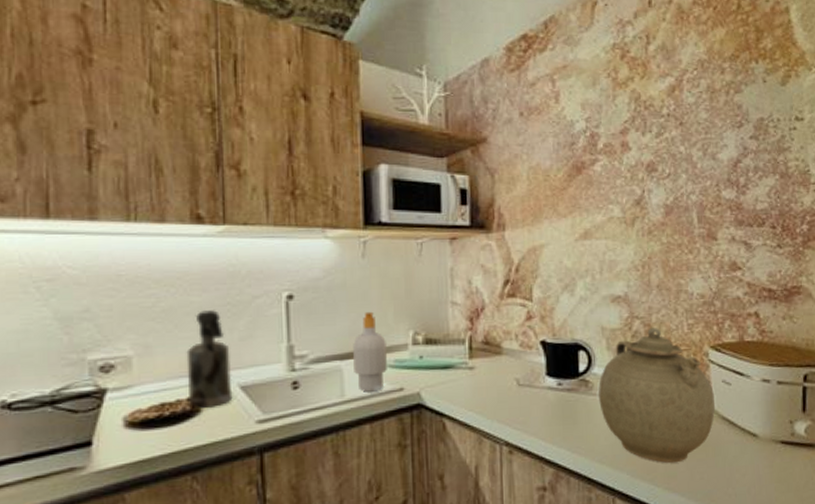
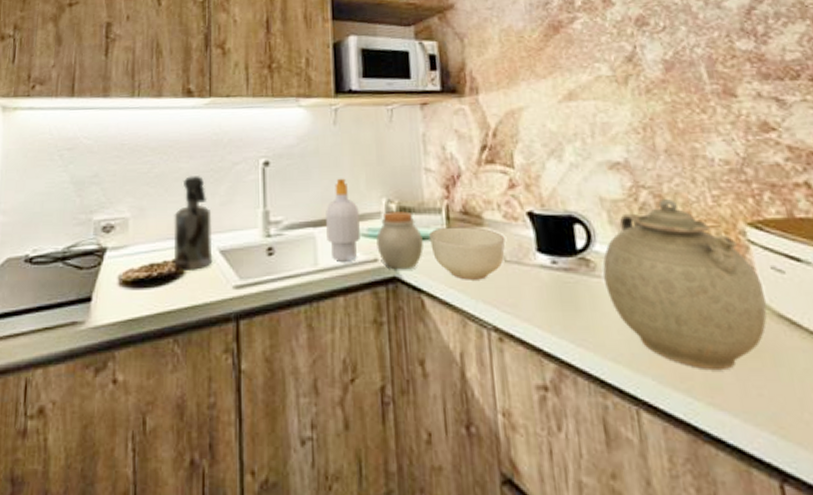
jar: none [403,342,447,397] -> present [376,210,423,270]
bowl: none [452,355,520,403] -> present [428,226,506,280]

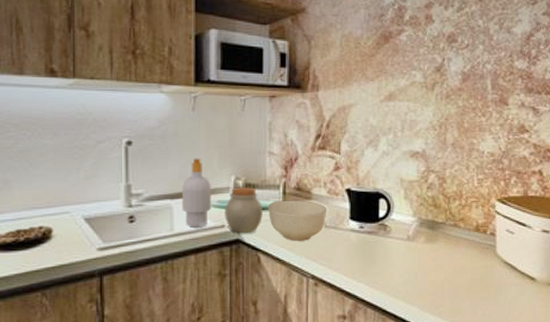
spray bottle: present [173,176,213,270] -> none [39,152,78,236]
teapot: present [603,199,767,371] -> none [396,181,499,300]

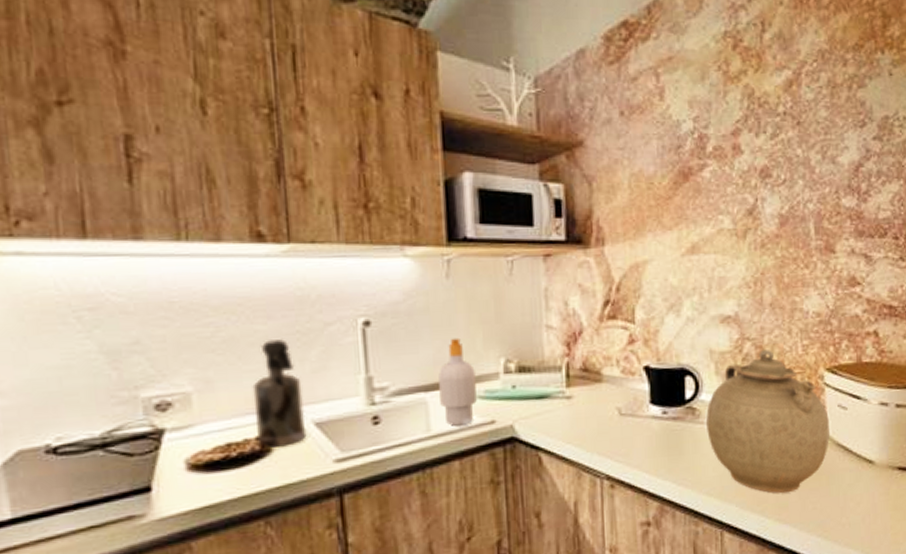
spray bottle: none [39,152,78,236] -> present [252,339,307,448]
jar: present [225,186,263,234] -> none [494,370,542,430]
bowl: present [267,200,327,241] -> none [548,383,622,435]
teapot: none [396,181,499,300] -> present [706,350,830,493]

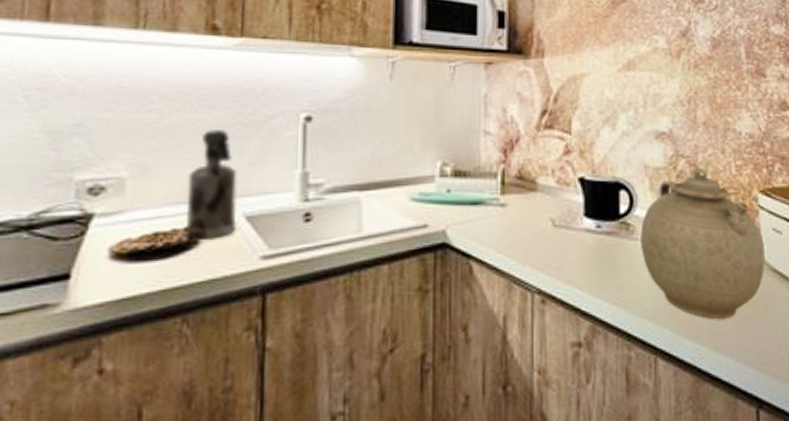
soap bottle: present [438,337,477,426] -> none [374,138,411,228]

